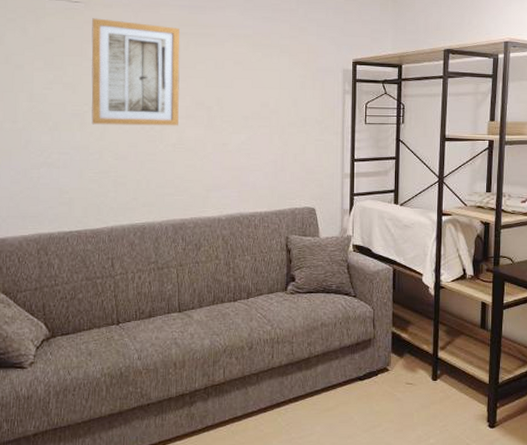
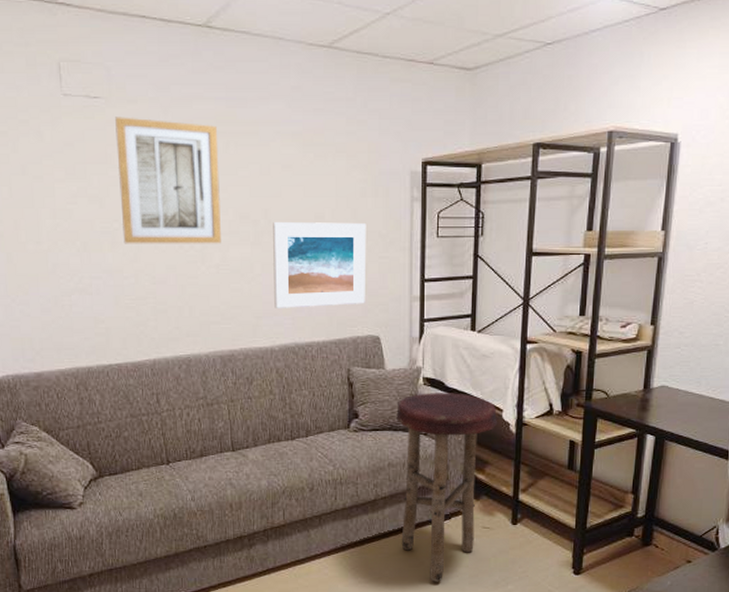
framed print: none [223,109,305,183] -> present [273,222,367,308]
stool: none [329,259,419,437] -> present [396,393,498,582]

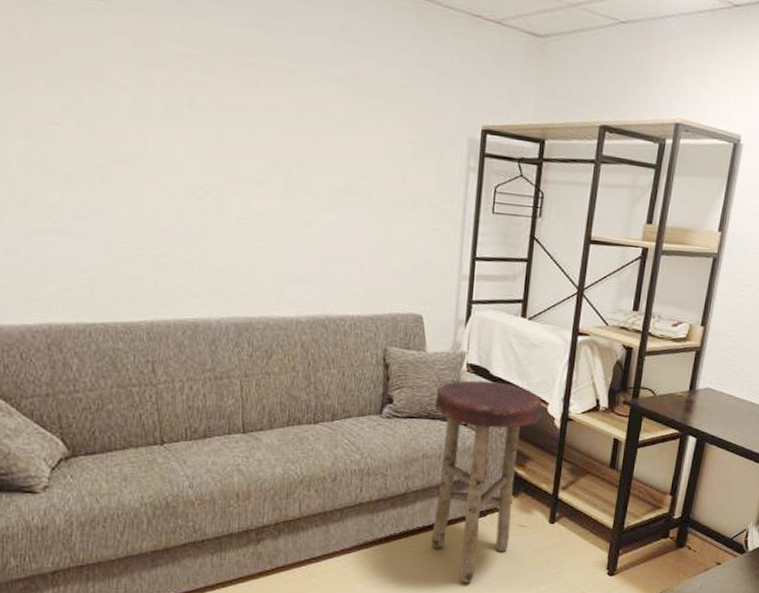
wall art: present [115,117,221,244] -> none [117,26,248,194]
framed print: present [273,222,367,308] -> none [304,176,416,279]

